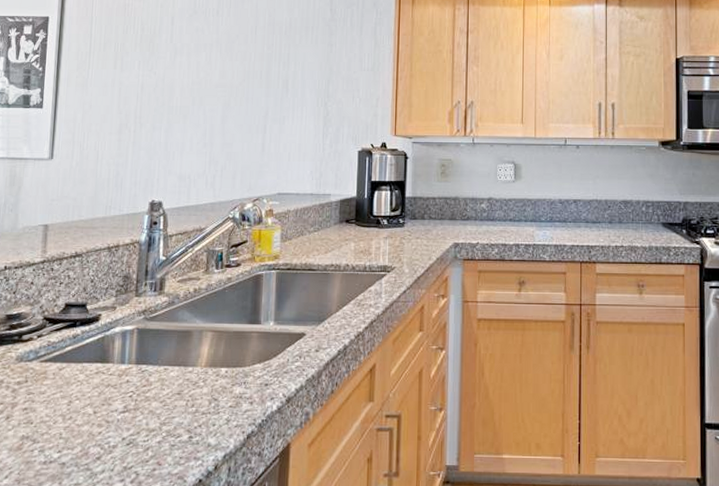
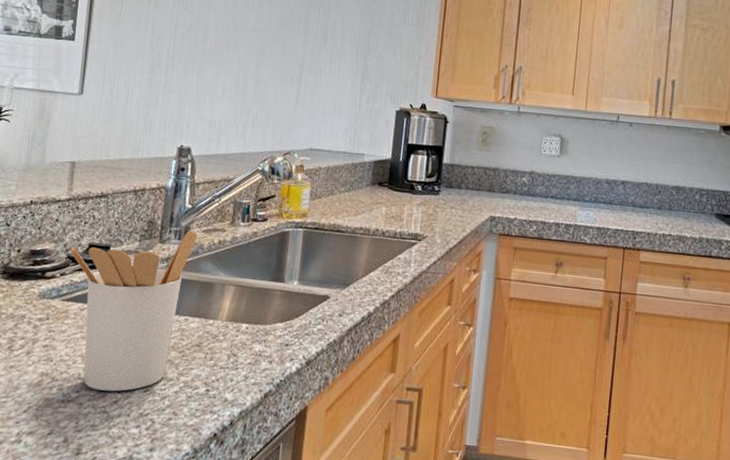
utensil holder: none [47,281,172,448] -> present [70,230,197,392]

